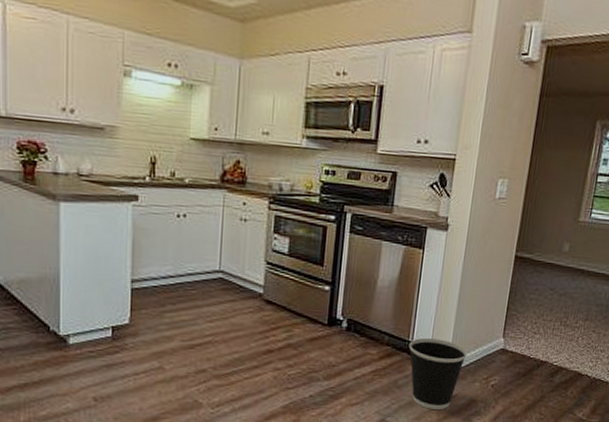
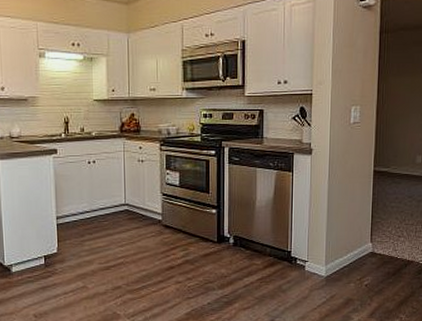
wastebasket: present [408,337,468,409] -> none [288,247,340,309]

